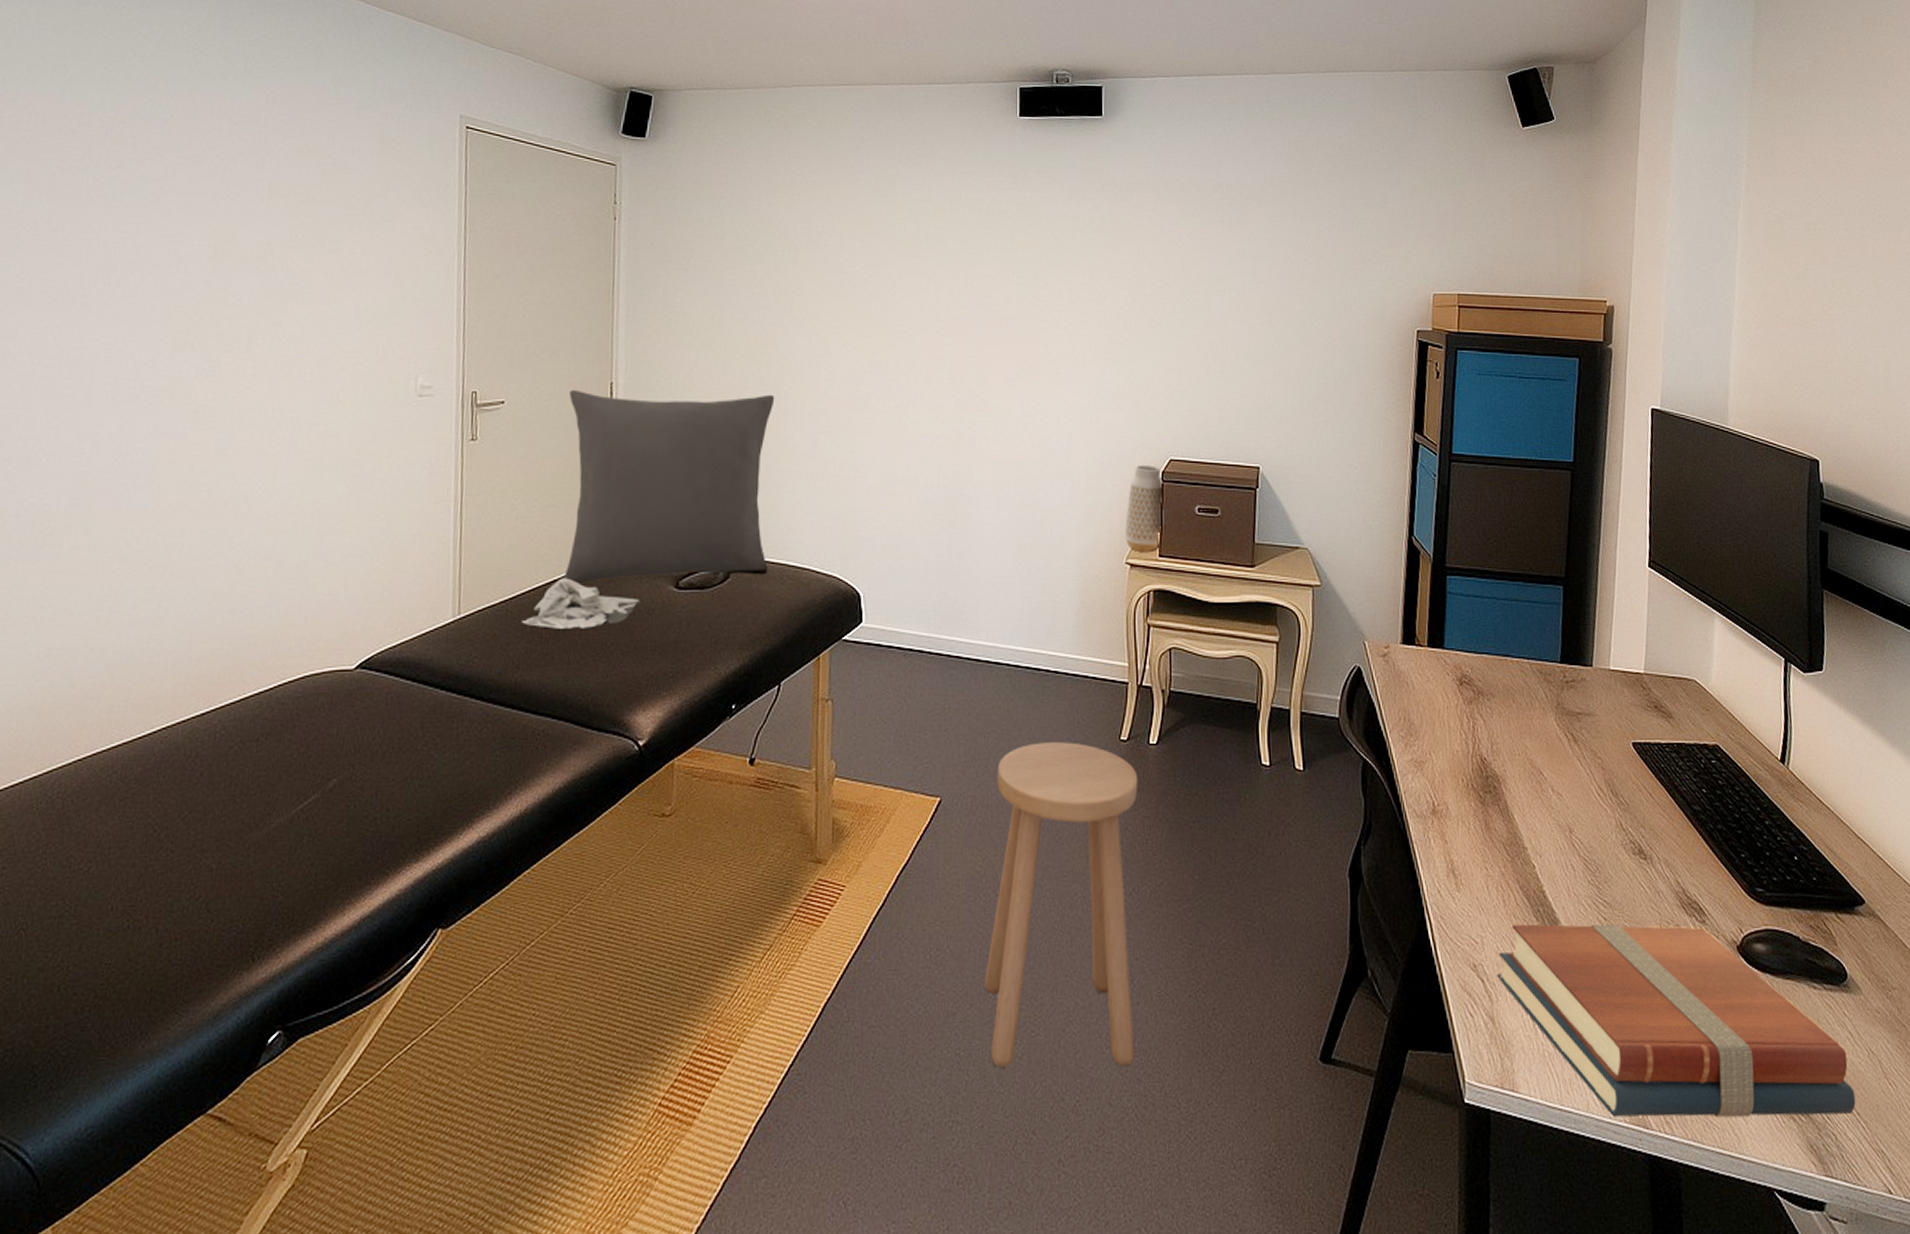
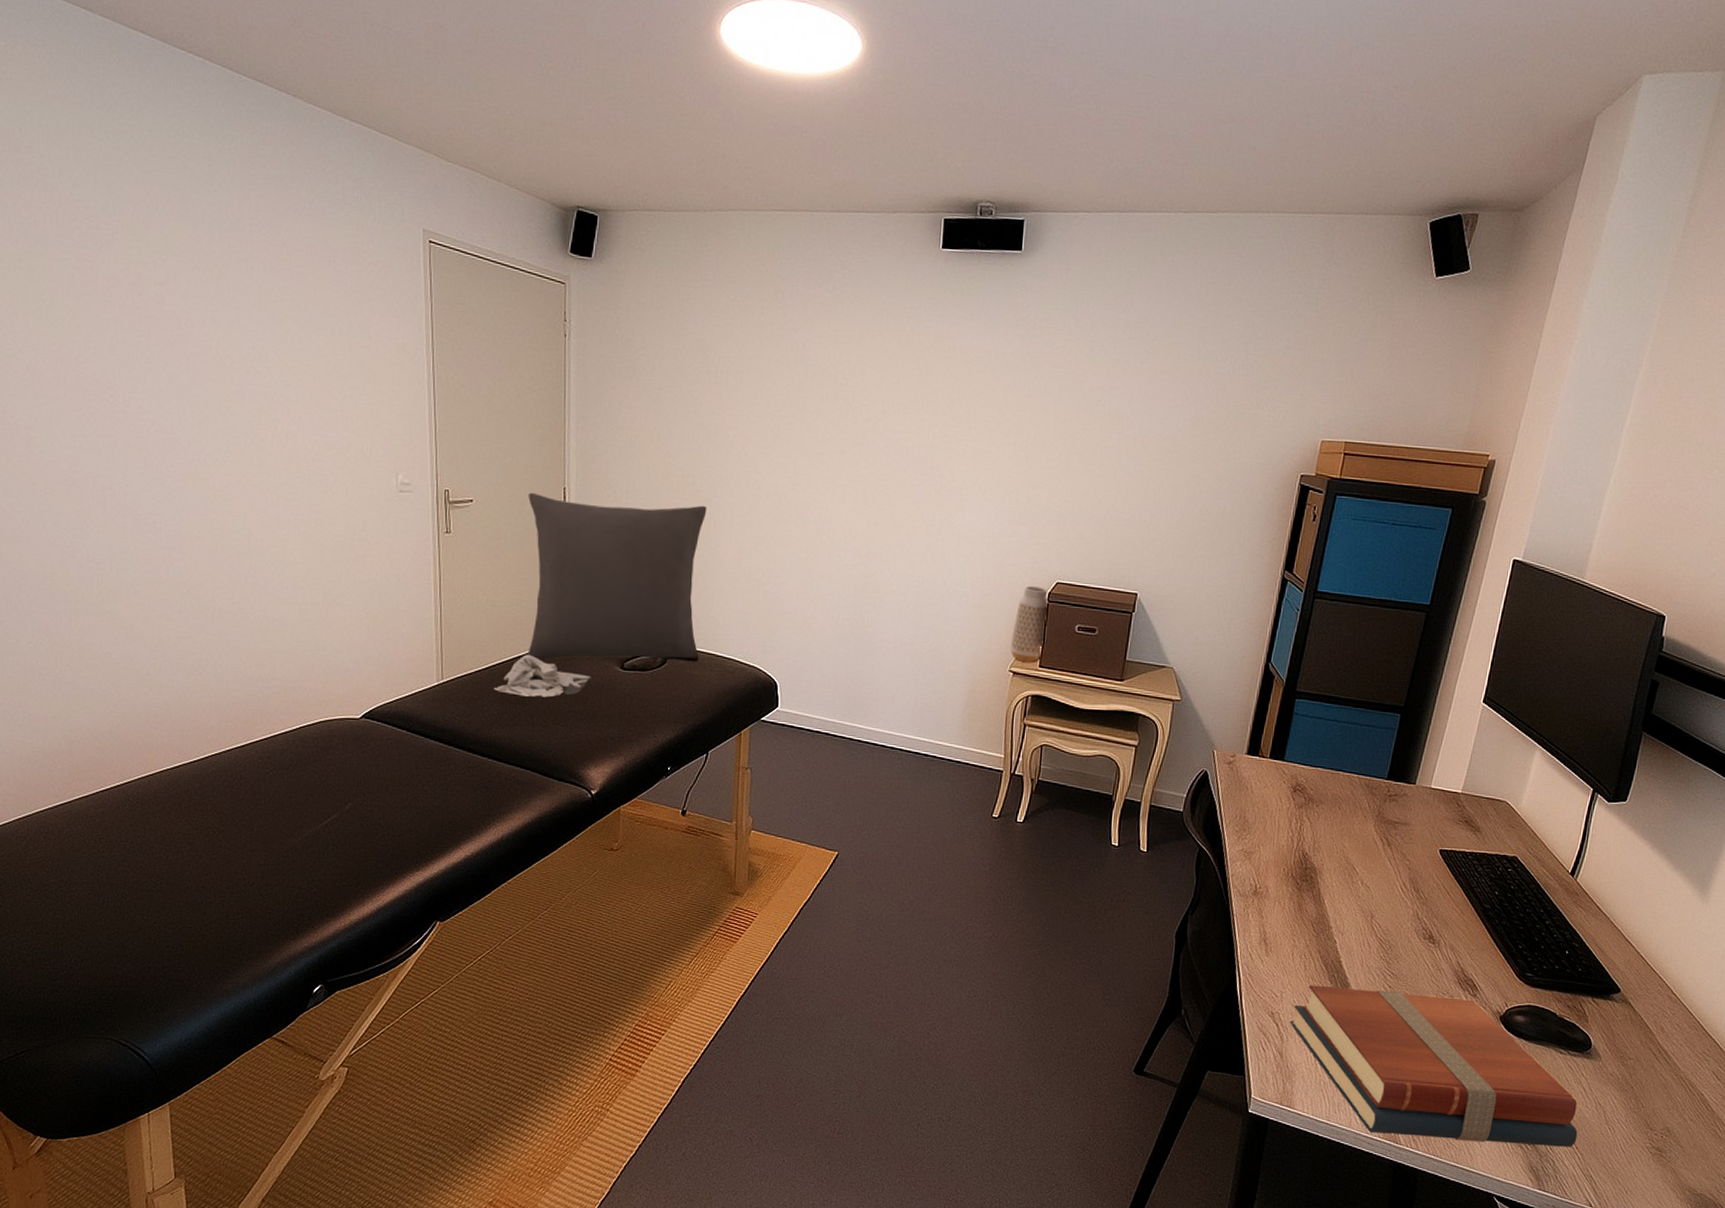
stool: present [984,742,1138,1067] -> none [866,814,1005,1064]

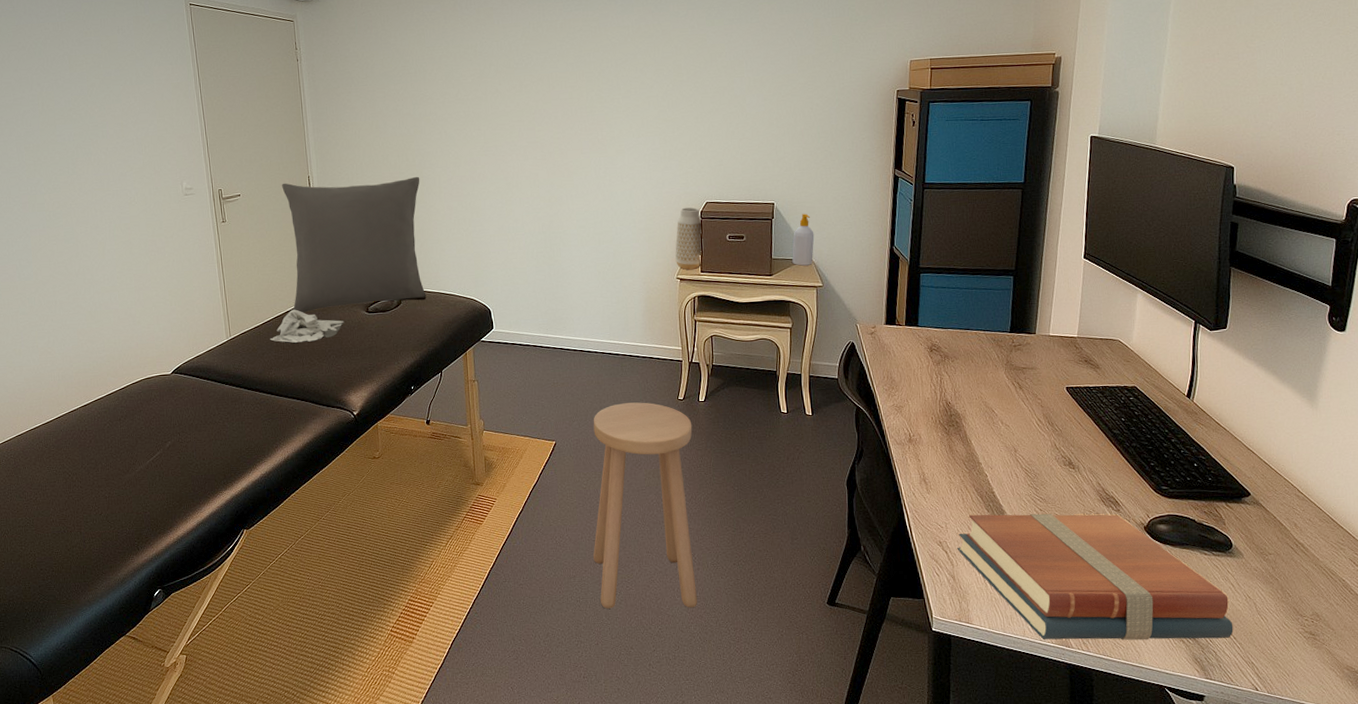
stool: none [866,814,1005,1064] -> present [593,402,697,609]
soap bottle: none [1149,611,1180,674] -> present [792,213,815,266]

